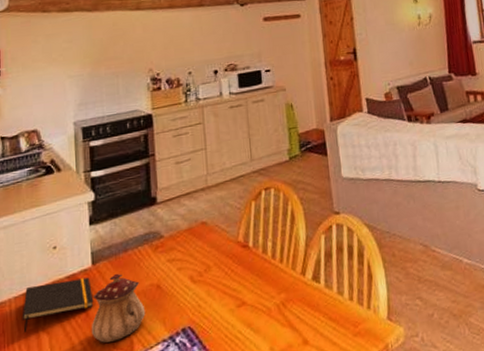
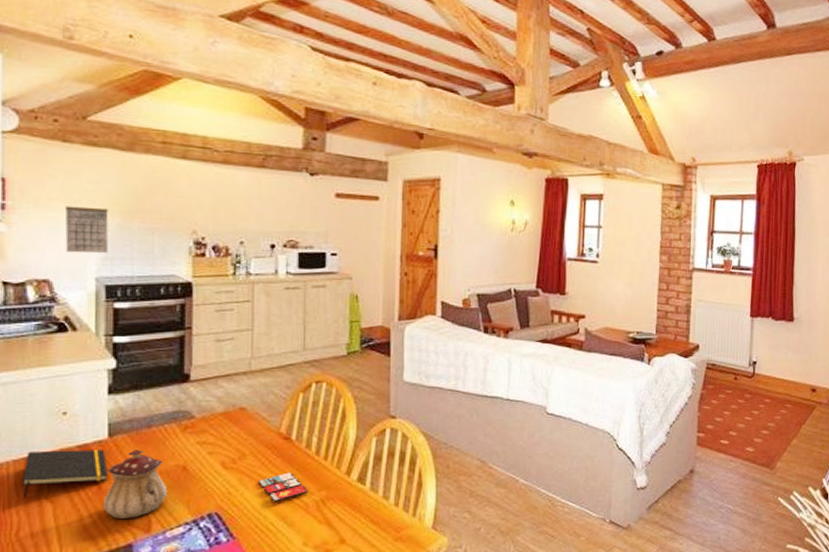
calendar: none [46,61,82,104] -> present [64,206,109,254]
smartphone: none [224,278,269,310] -> present [259,472,308,502]

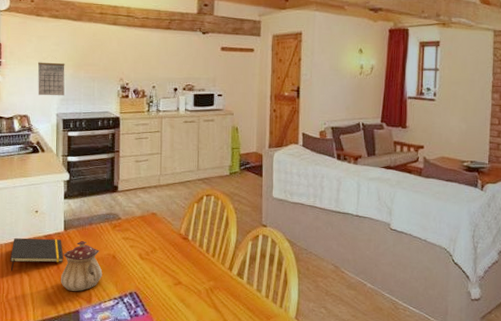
smartphone: present [259,472,308,502] -> none [165,265,201,288]

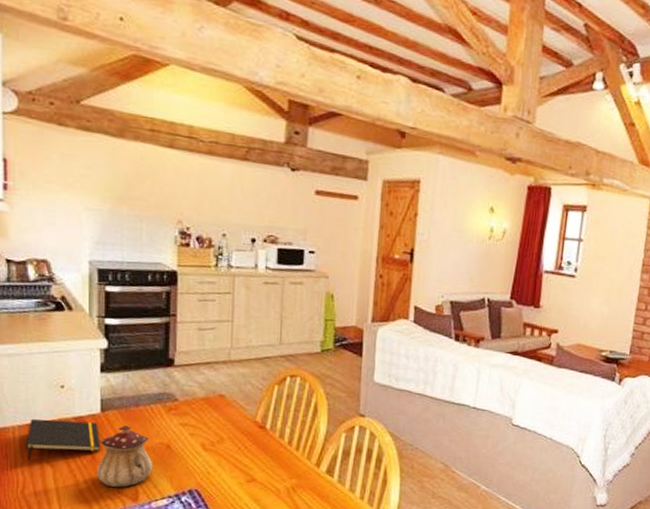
calendar: present [37,62,65,96] -> none [60,189,101,238]

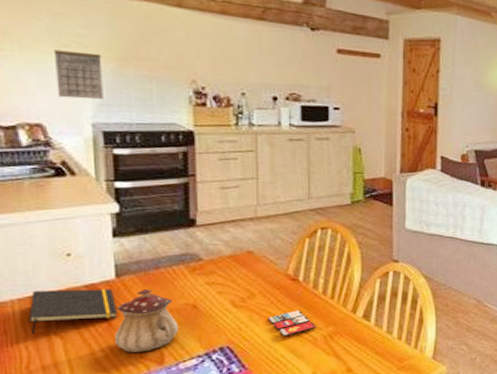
calendar: none [60,189,101,238] -> present [53,49,103,99]
smartphone: none [235,458,280,485] -> present [268,310,316,337]

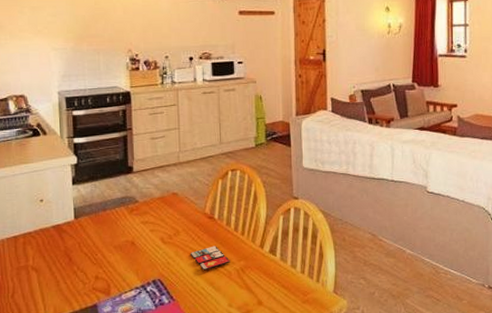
notepad: present [28,289,118,335] -> none [13,229,76,268]
calendar: present [53,49,103,99] -> none [32,35,66,73]
teapot: present [114,288,179,352] -> none [73,228,121,284]

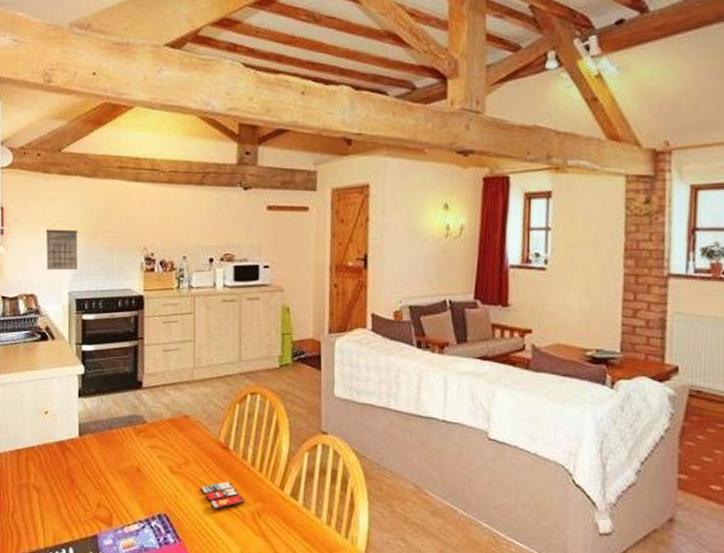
calendar: none [32,35,66,73] -> present [45,229,78,271]

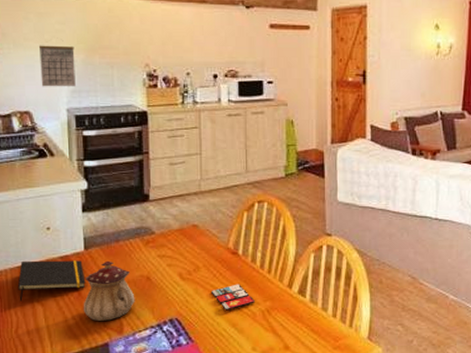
notepad: none [15,444,79,485] -> present [17,260,86,301]
teapot: none [75,448,125,512] -> present [83,260,135,321]

